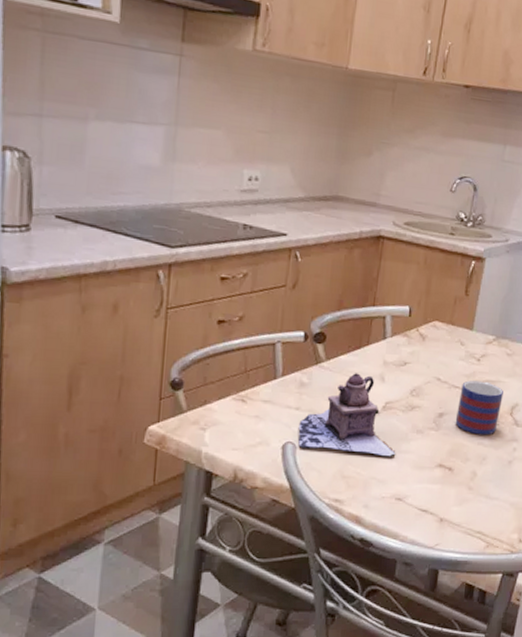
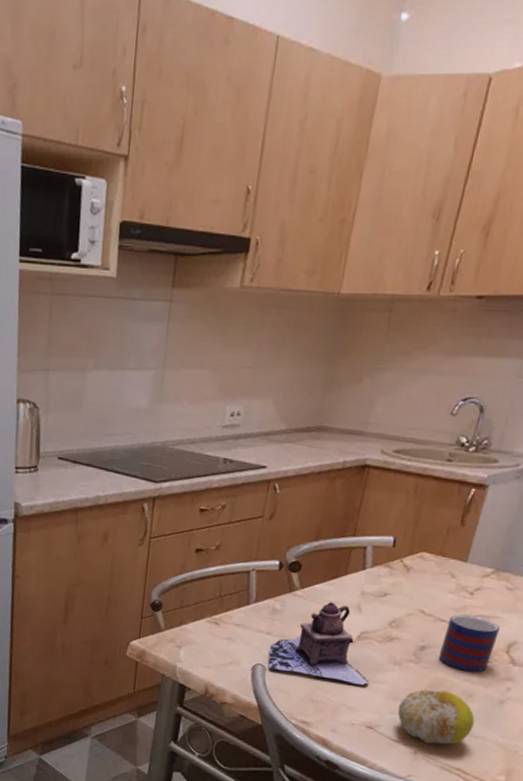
fruit: none [423,454,489,510] -> present [397,689,475,745]

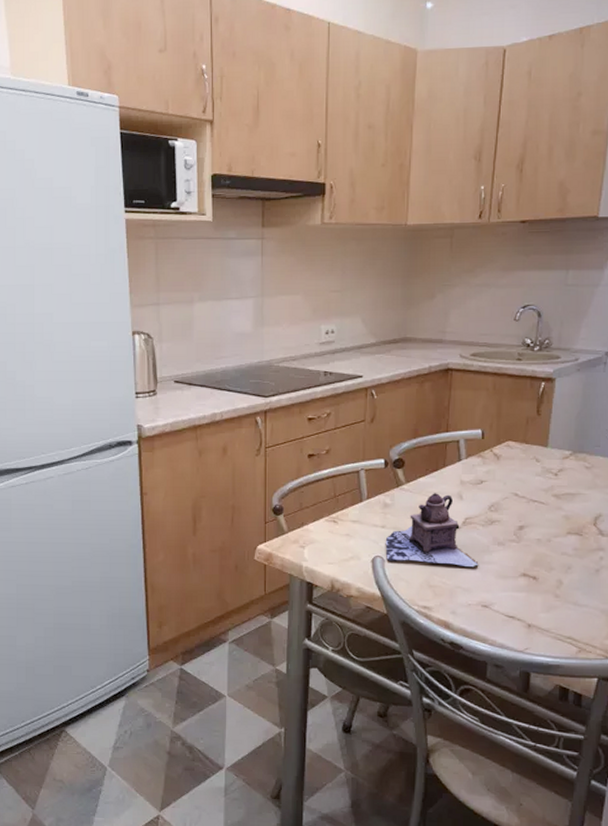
fruit: present [397,689,475,745] -> none [507,564,577,616]
mug: present [438,614,500,672] -> none [536,494,585,546]

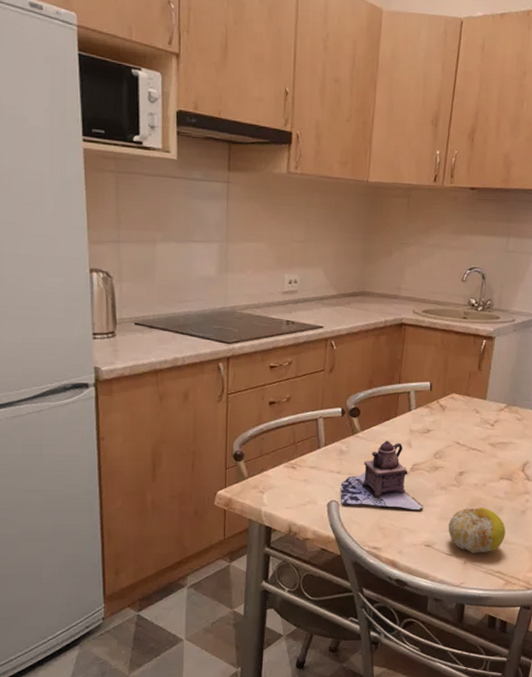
fruit: none [507,564,577,616] -> present [448,506,506,553]

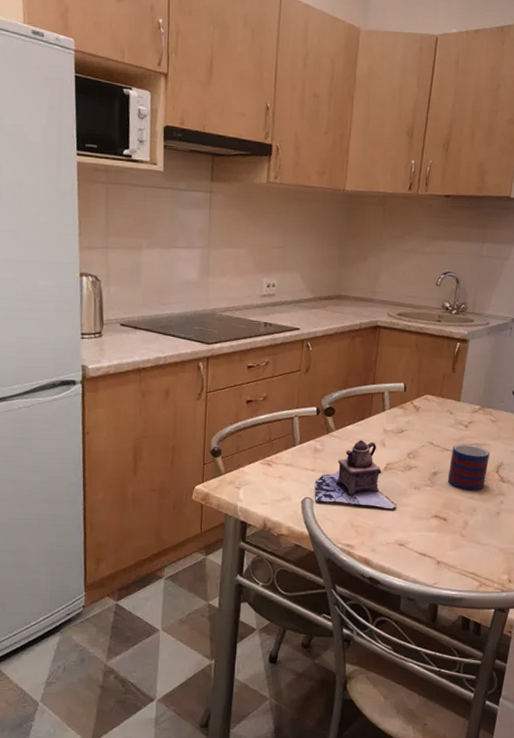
fruit: present [448,506,506,553] -> none [421,507,480,554]
mug: none [474,443,515,489] -> present [447,444,489,491]

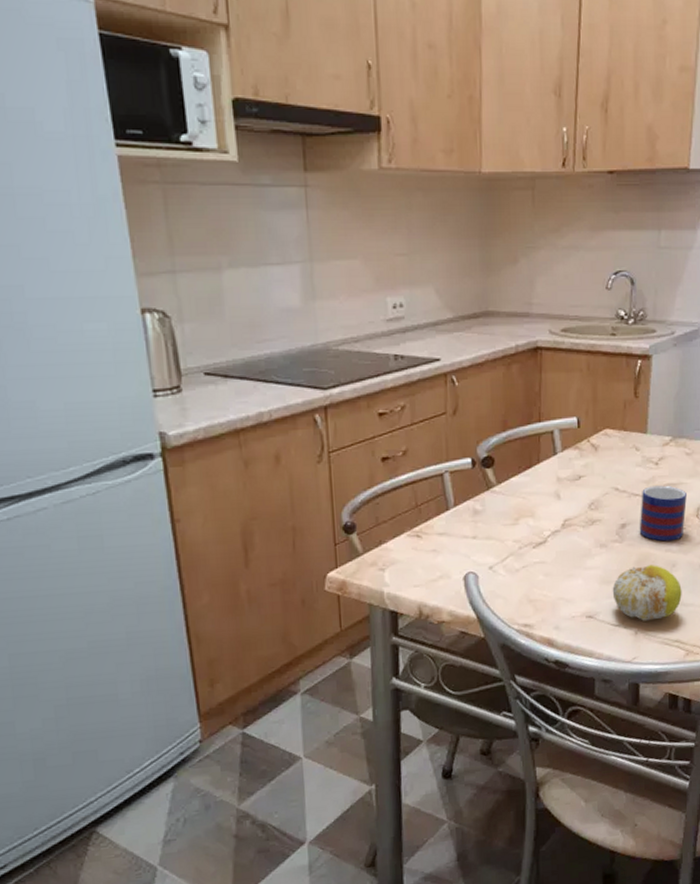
teapot: present [314,440,397,509] -> none [477,493,581,577]
fruit: none [421,507,480,554] -> present [612,564,682,621]

